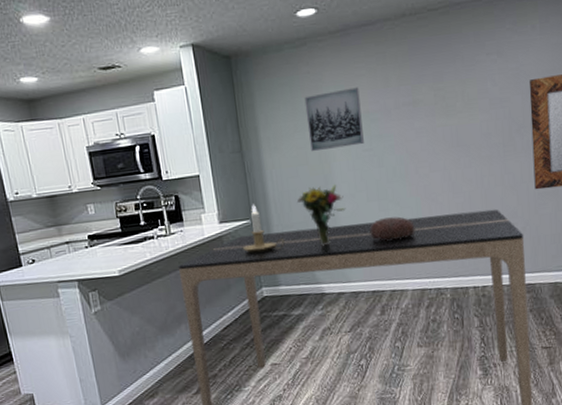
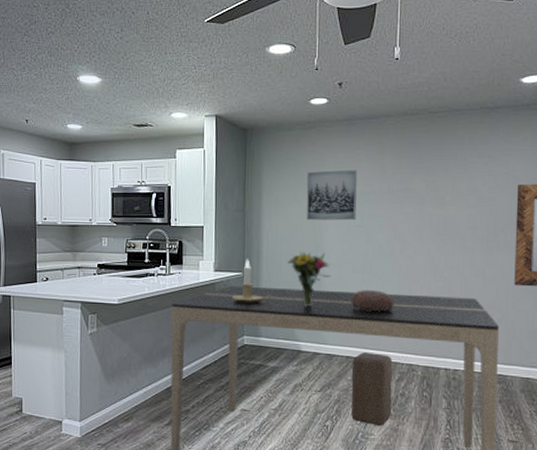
stool: none [379,282,425,357] -> present [351,351,393,427]

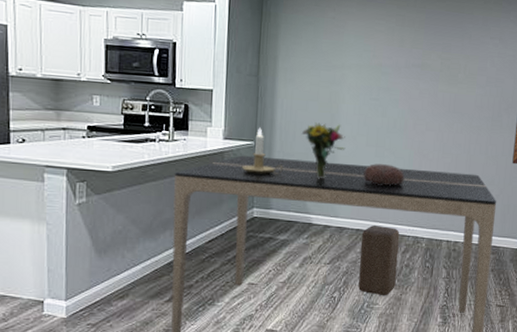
wall art: present [306,170,357,221] -> none [323,38,376,93]

